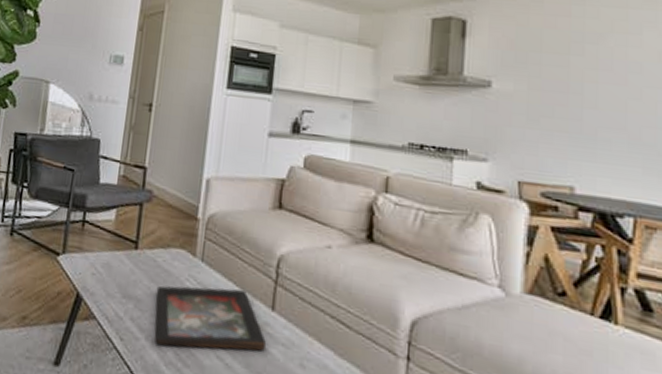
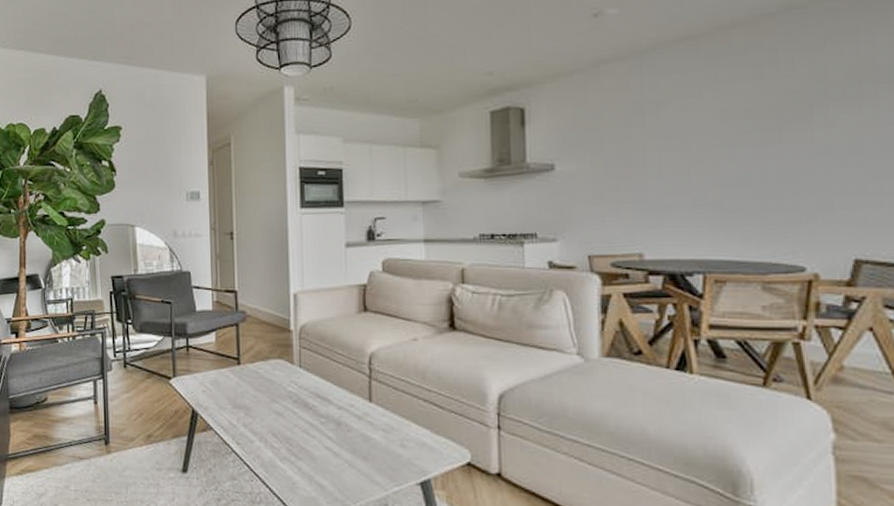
decorative tray: present [154,285,266,351] -> none [262,387,368,445]

